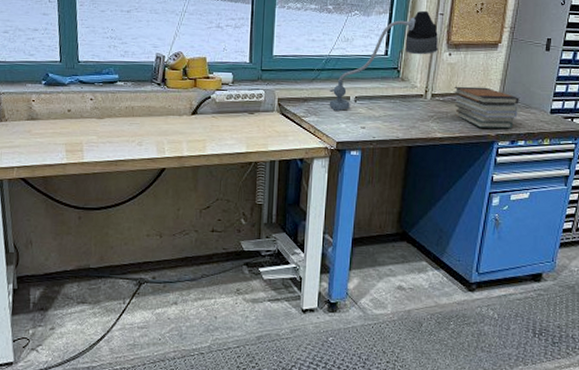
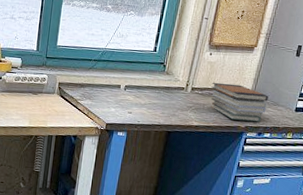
desk lamp: present [329,10,439,112] -> none [102,14,202,97]

